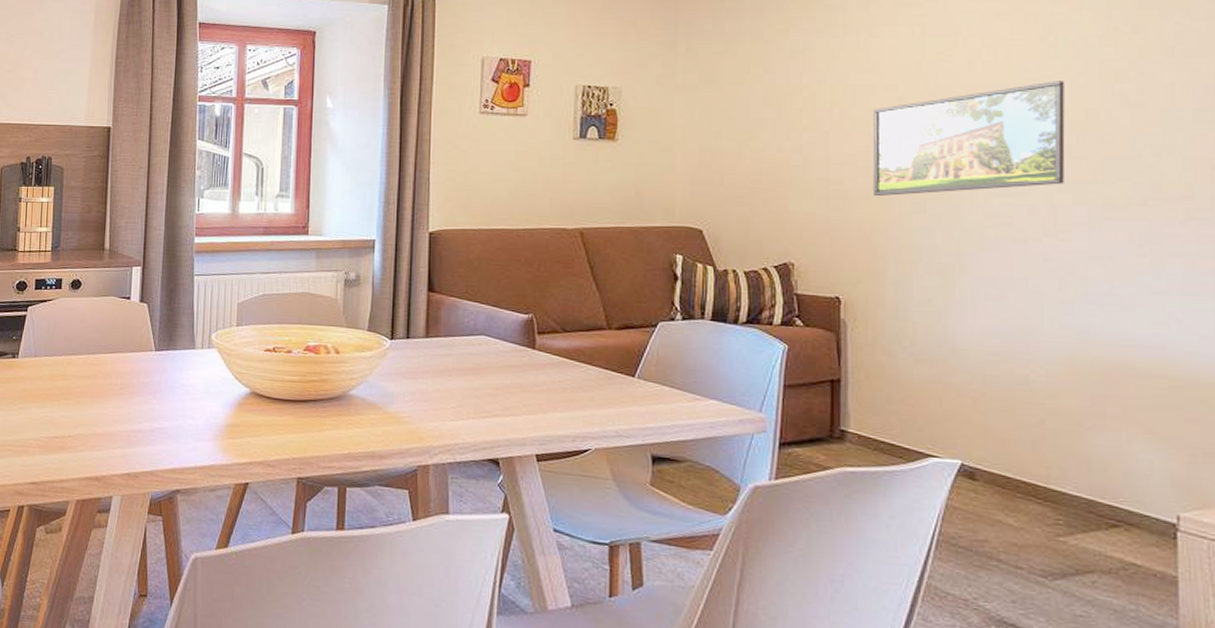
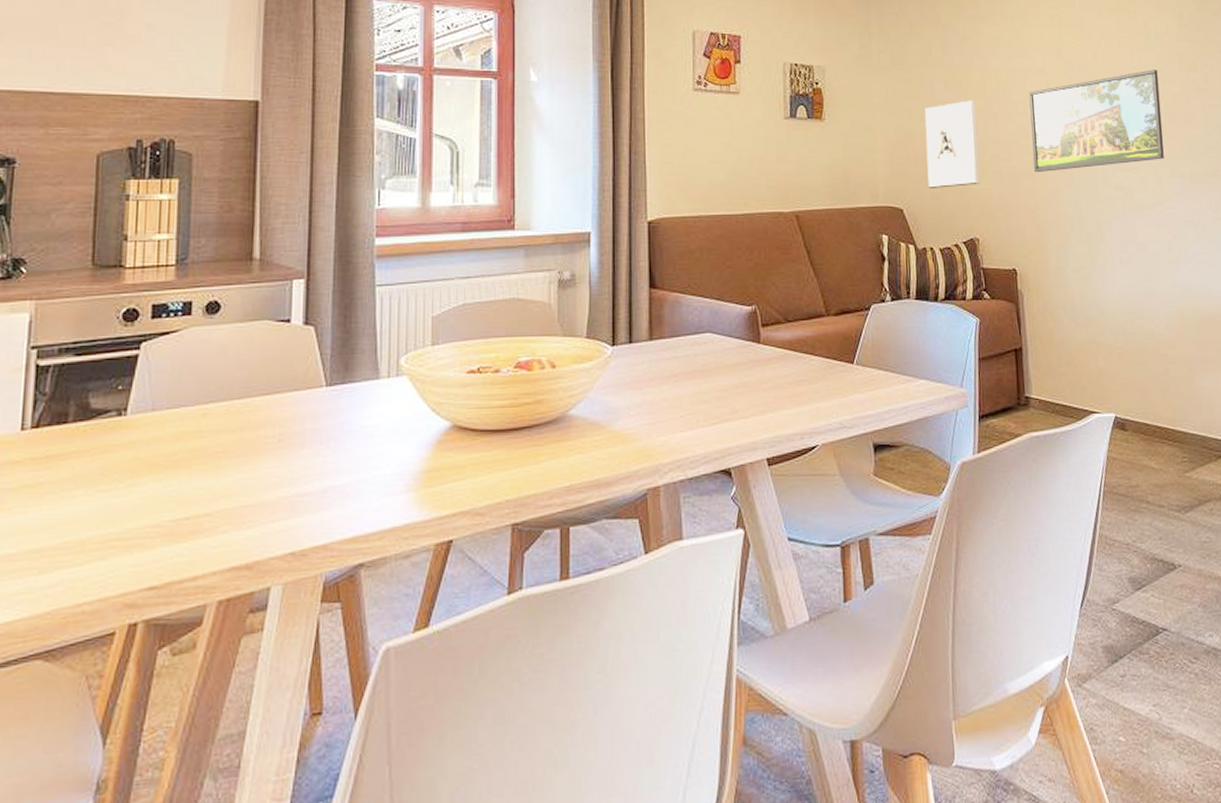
wall sculpture: none [735,119,803,210] -> present [924,100,981,188]

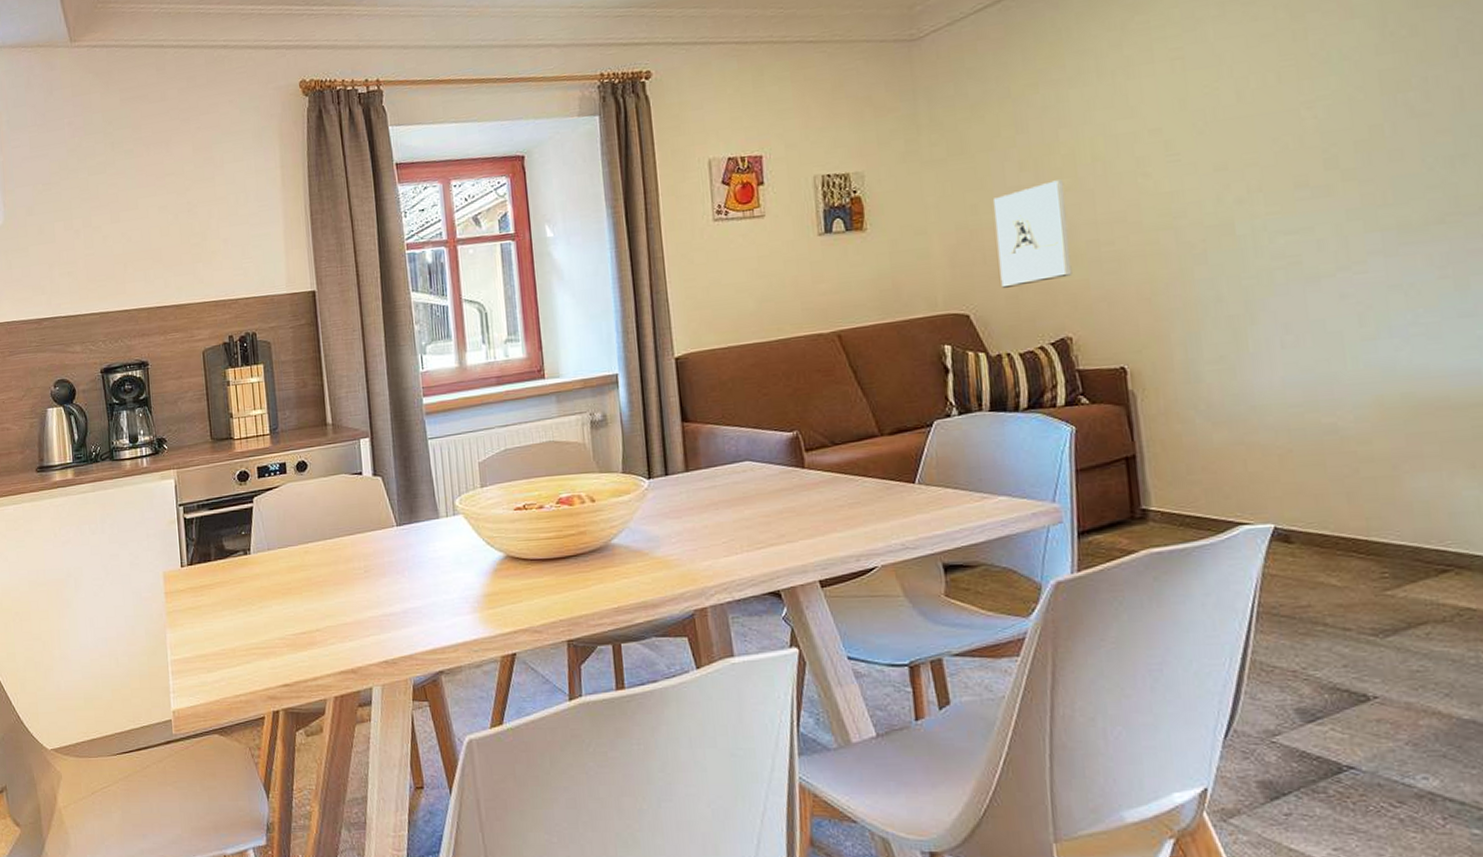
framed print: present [1029,69,1164,173] -> none [1139,98,1353,253]

